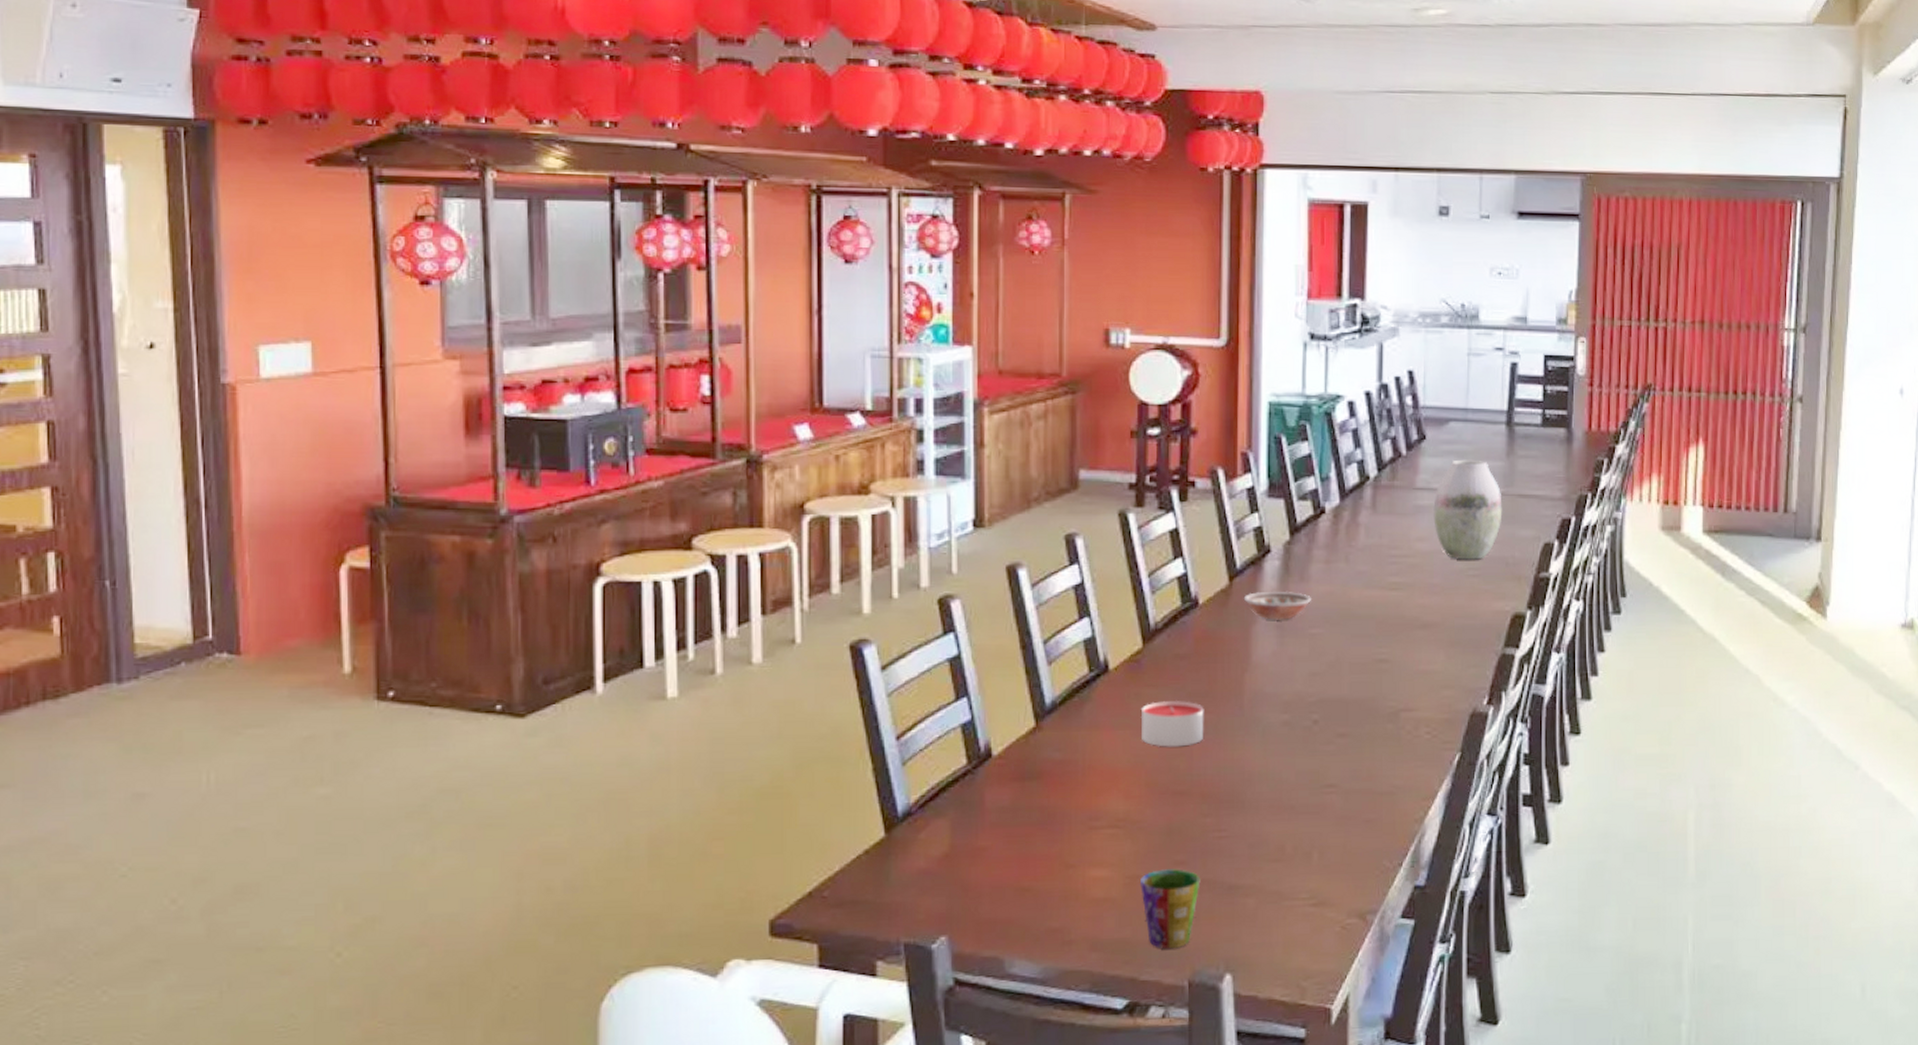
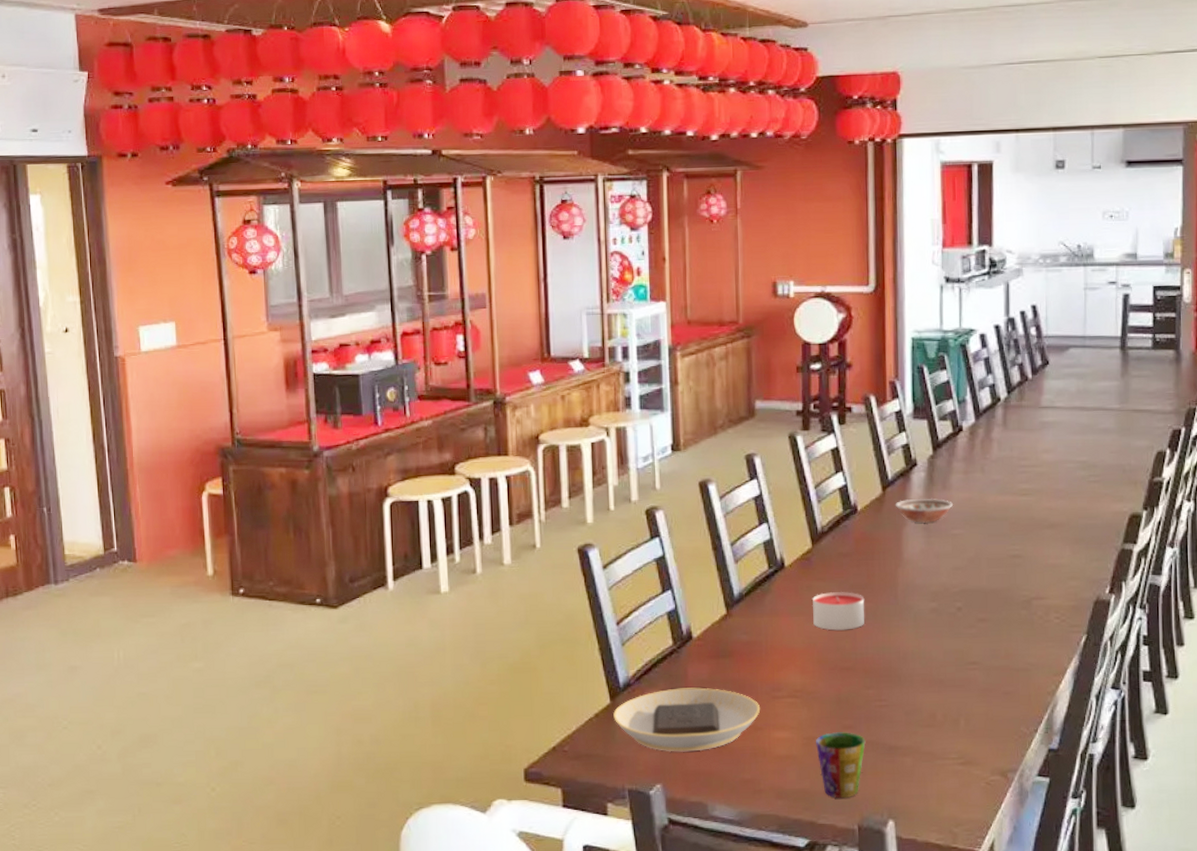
plate: none [888,816,1074,896] -> present [613,687,761,752]
vase: present [1433,459,1502,560] -> none [1057,381,1119,468]

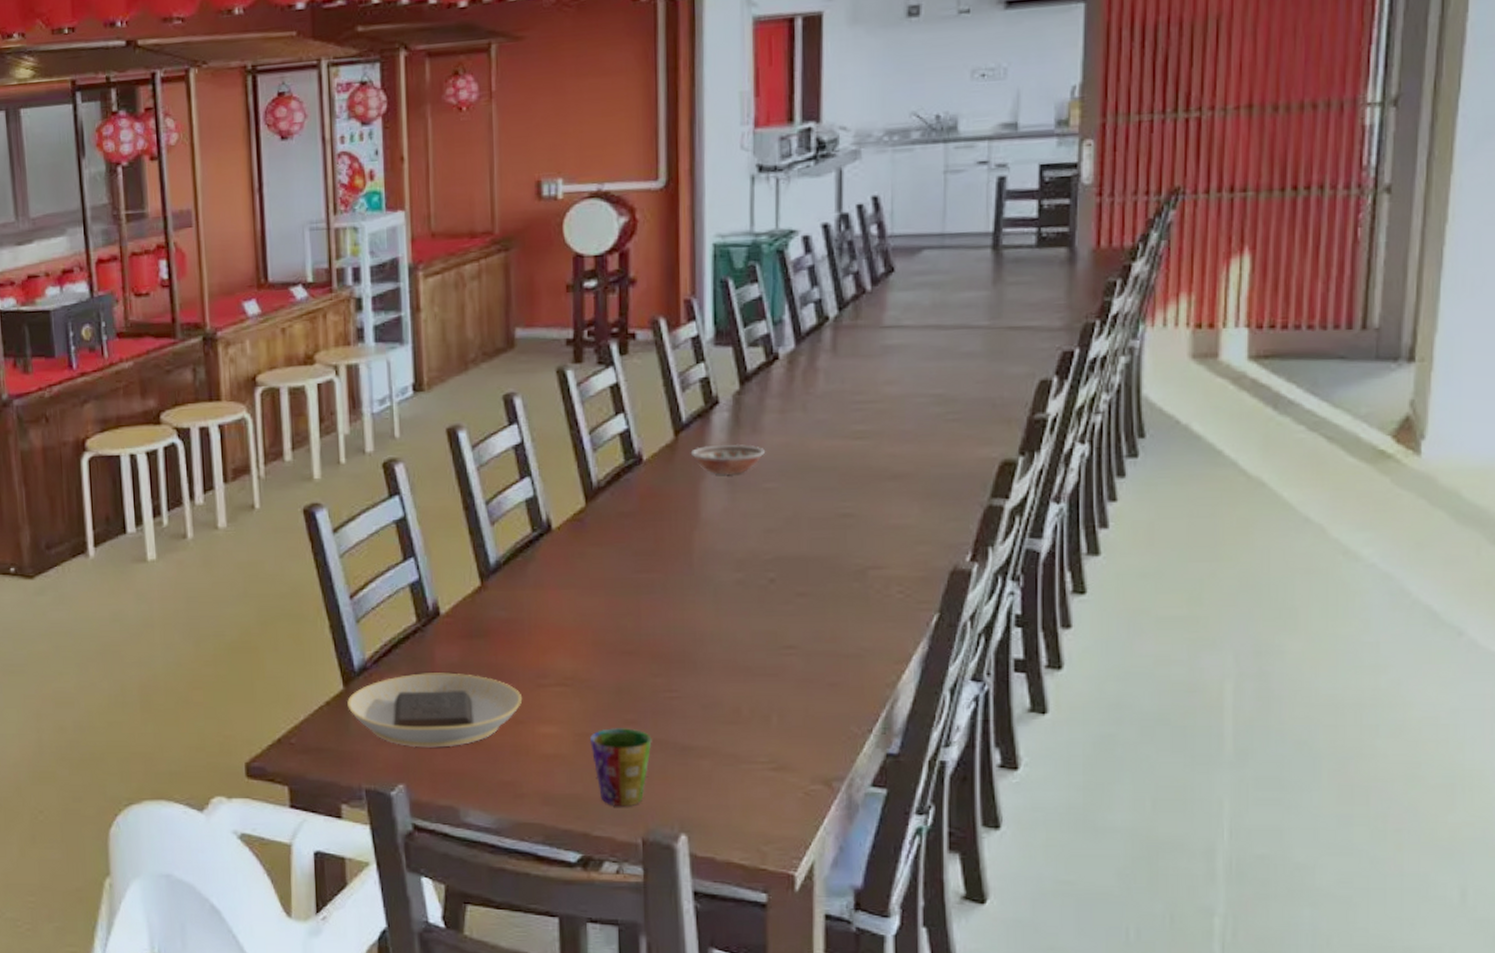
candle: present [812,592,865,631] -> none [585,559,652,606]

